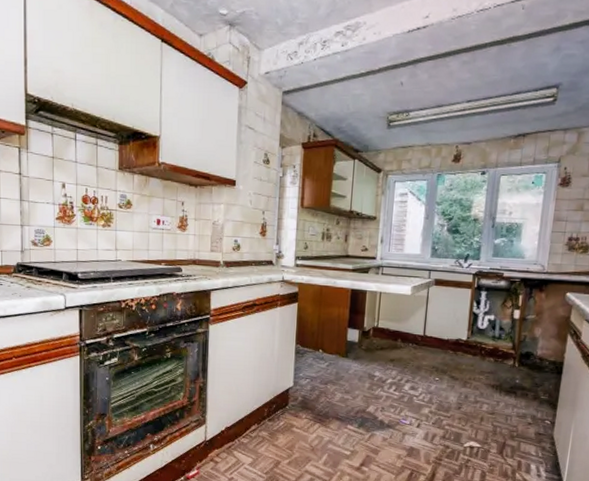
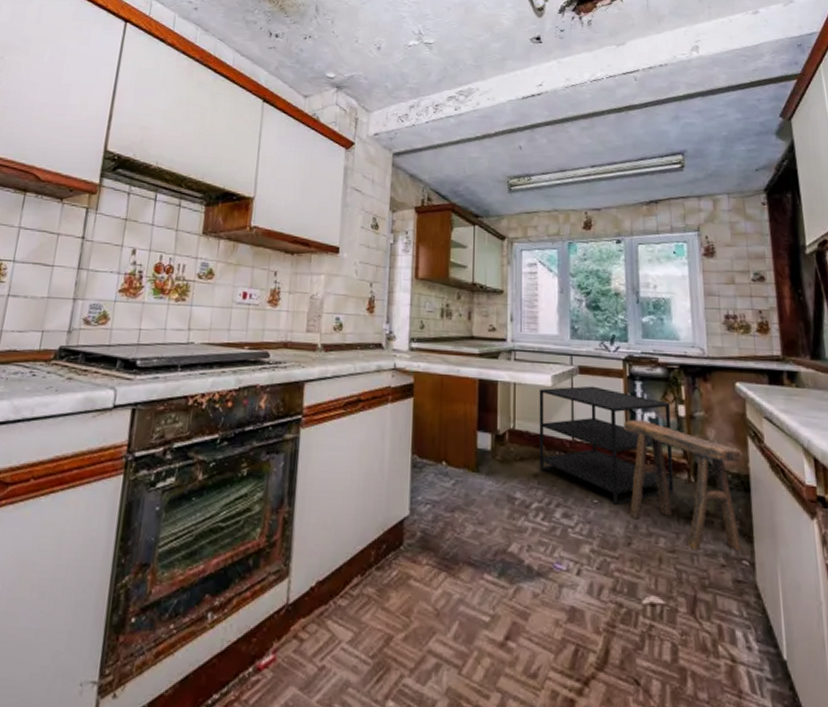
side table: none [395,294,508,382] -> present [539,385,675,505]
stool: none [463,320,561,414] -> present [624,419,742,551]

